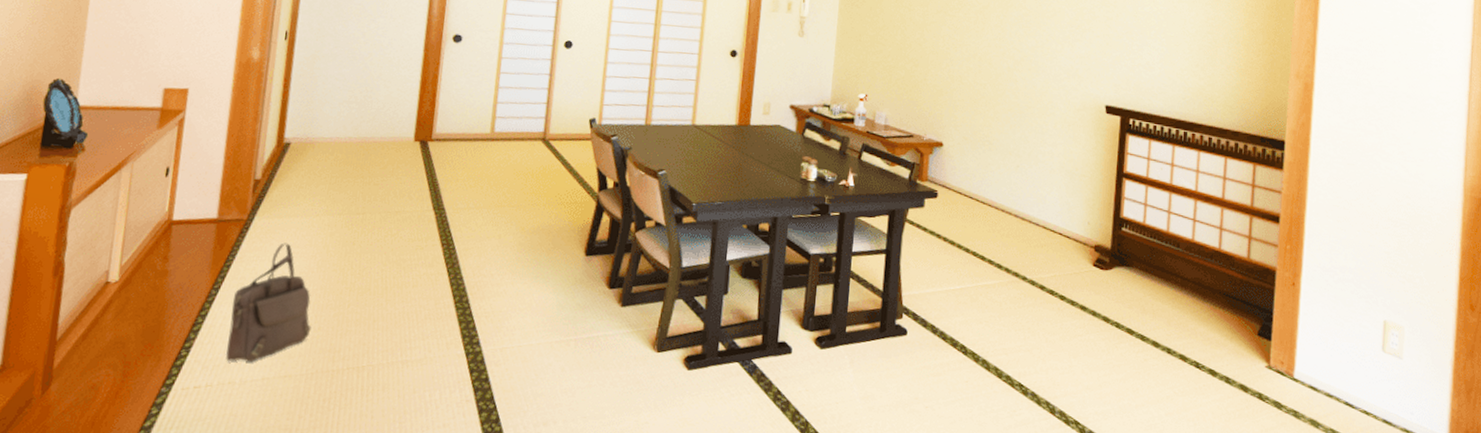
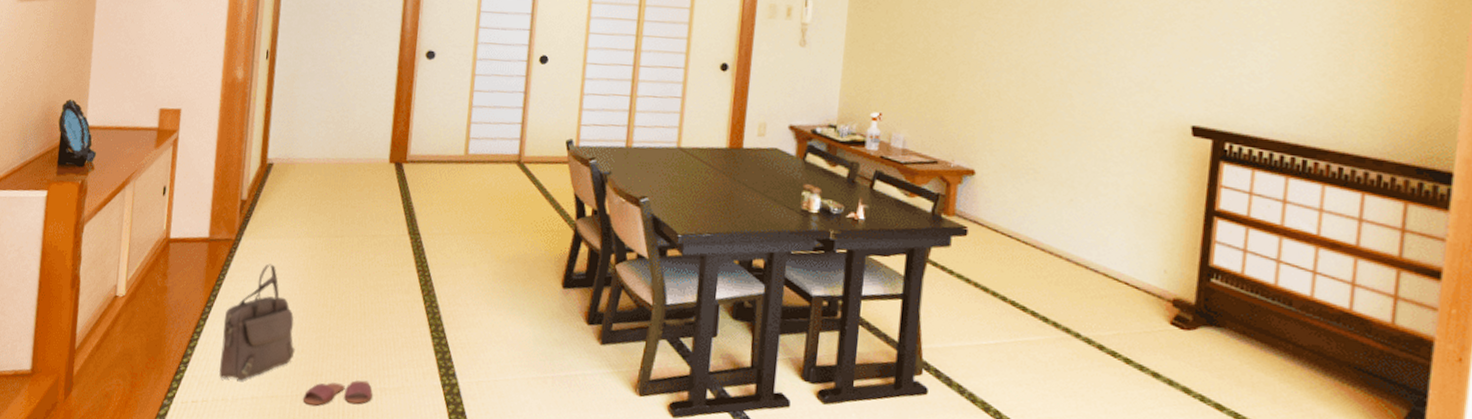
slippers: none [318,354,394,382] -> present [302,380,373,406]

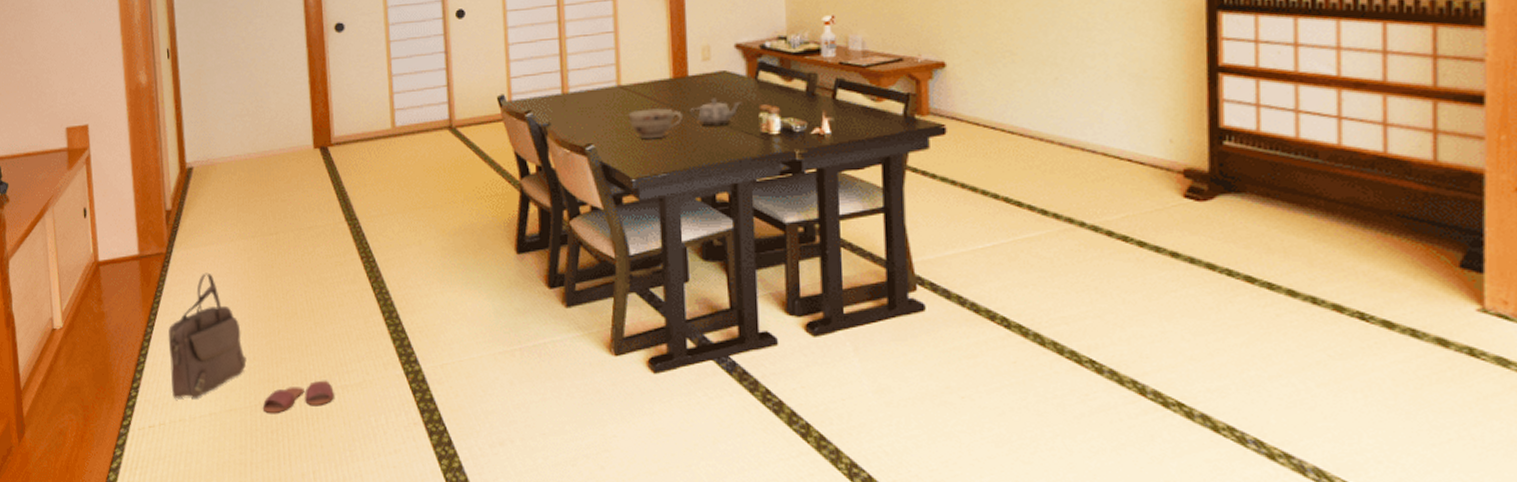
teacup: none [683,172,733,201] -> present [628,108,683,139]
teapot: none [740,172,788,198] -> present [690,99,742,126]

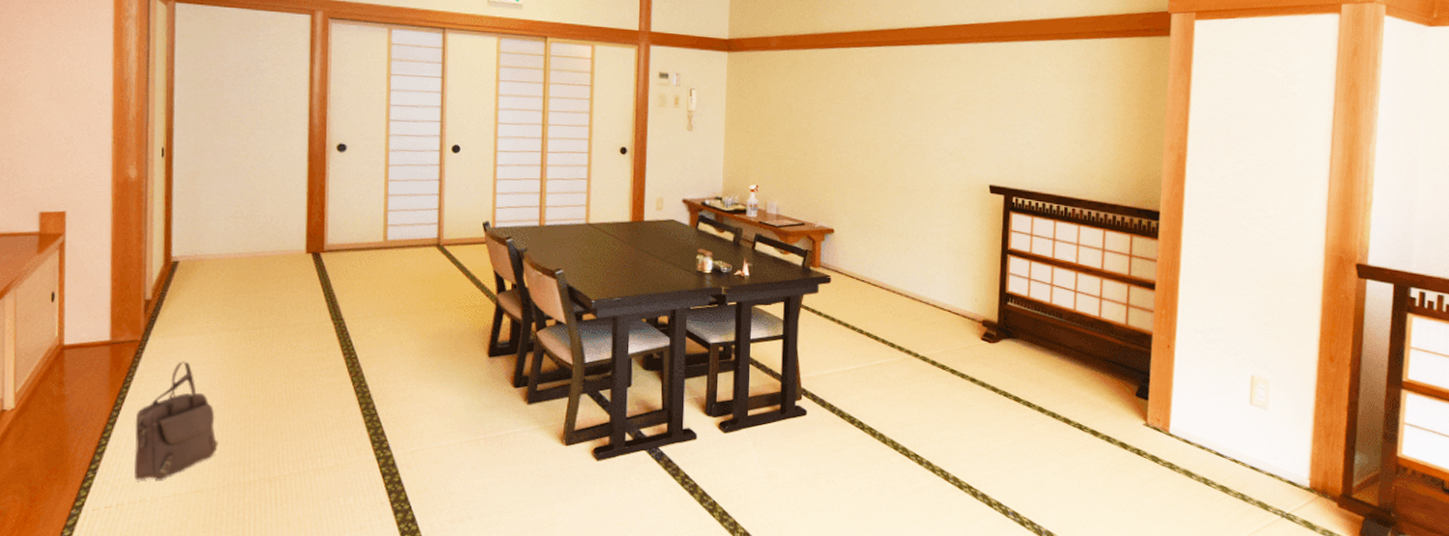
slippers: present [262,380,334,413] -> none [230,463,305,494]
teacup: present [628,108,683,139] -> none [593,244,637,269]
teapot: present [690,99,742,126] -> none [643,241,684,263]

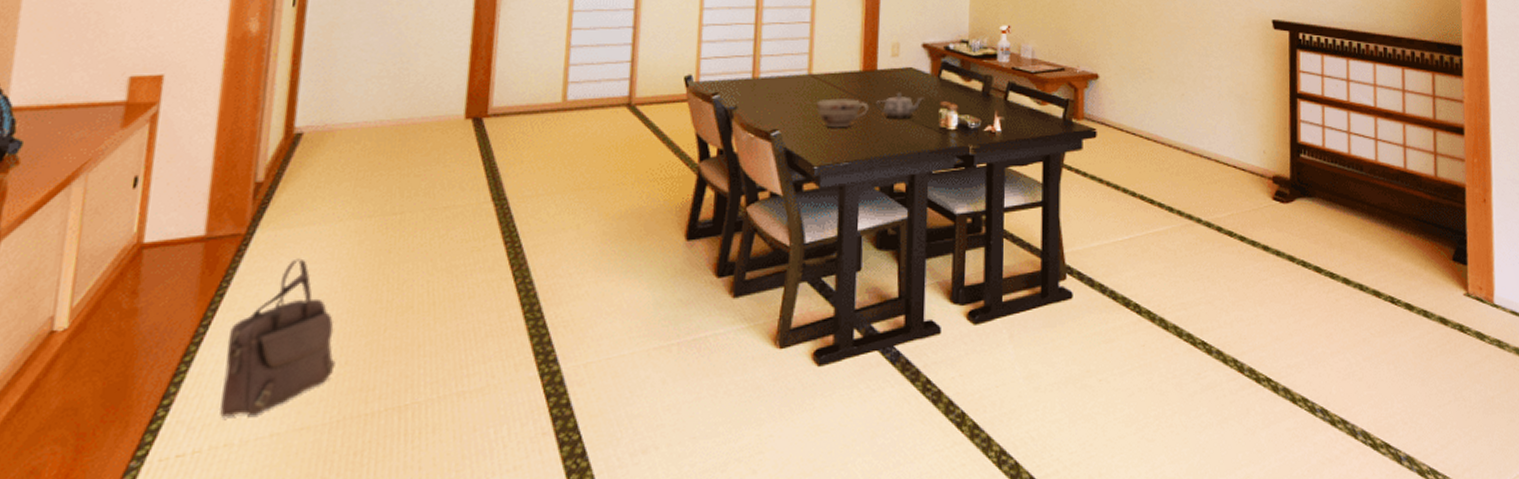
teacup: none [593,244,637,269] -> present [816,98,869,128]
teapot: none [643,241,684,263] -> present [876,93,925,118]

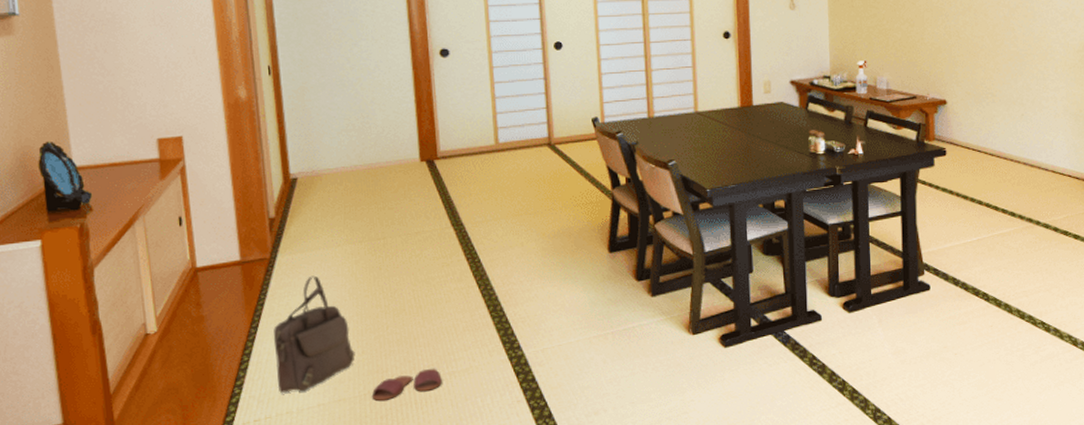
slippers: none [346,386,447,430] -> present [371,368,442,401]
teacup: present [816,98,869,128] -> none [704,131,748,157]
teapot: present [876,93,925,118] -> none [754,125,795,146]

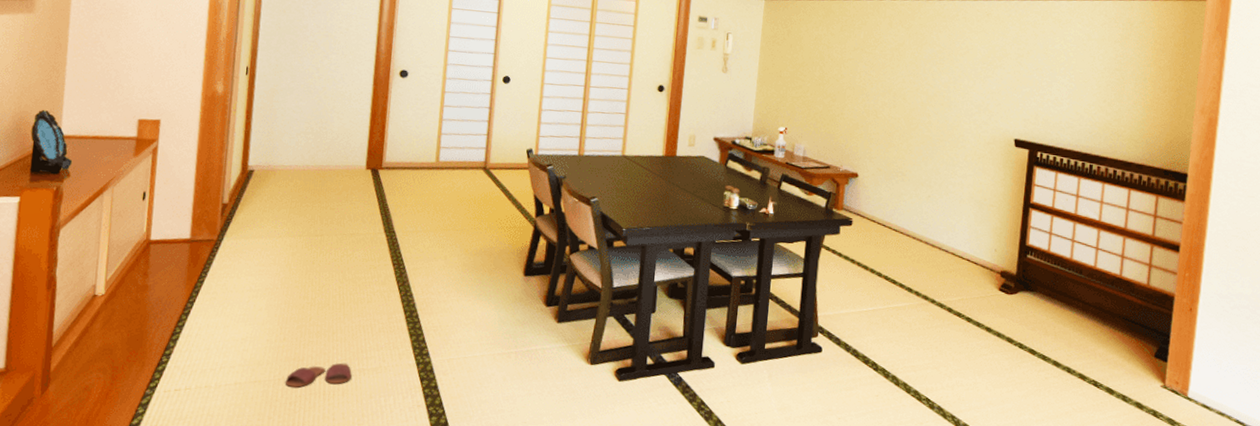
handbag: present [273,275,355,393] -> none [202,261,277,368]

